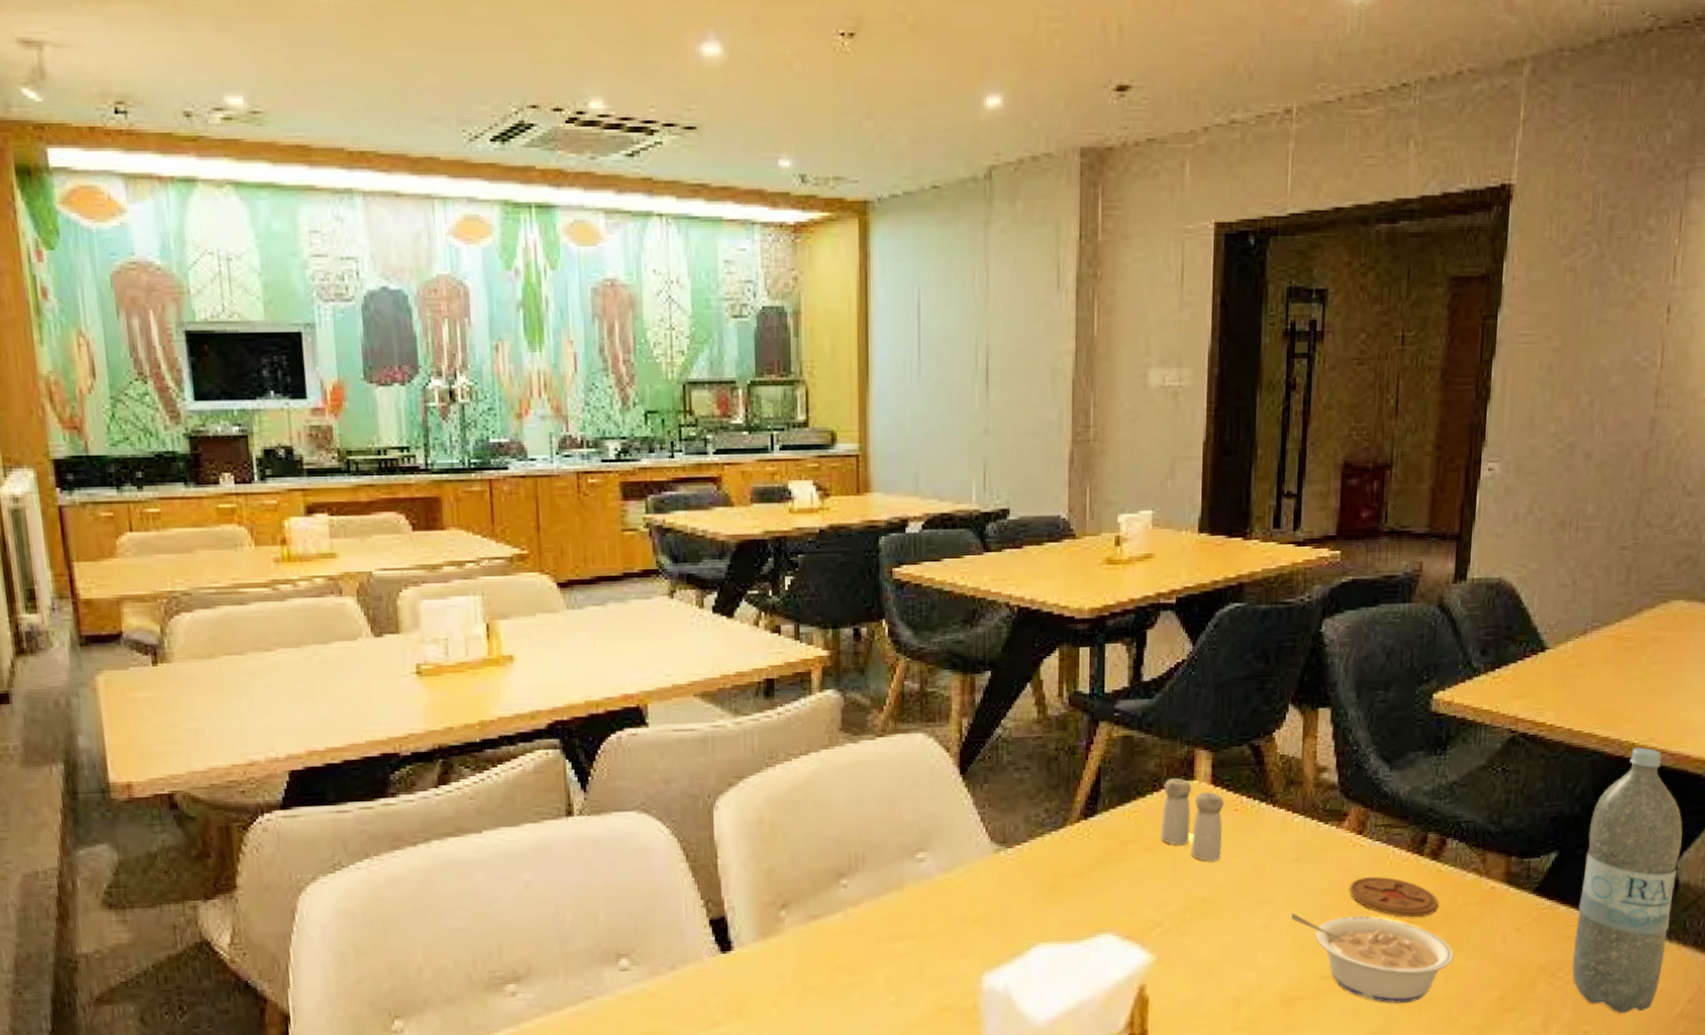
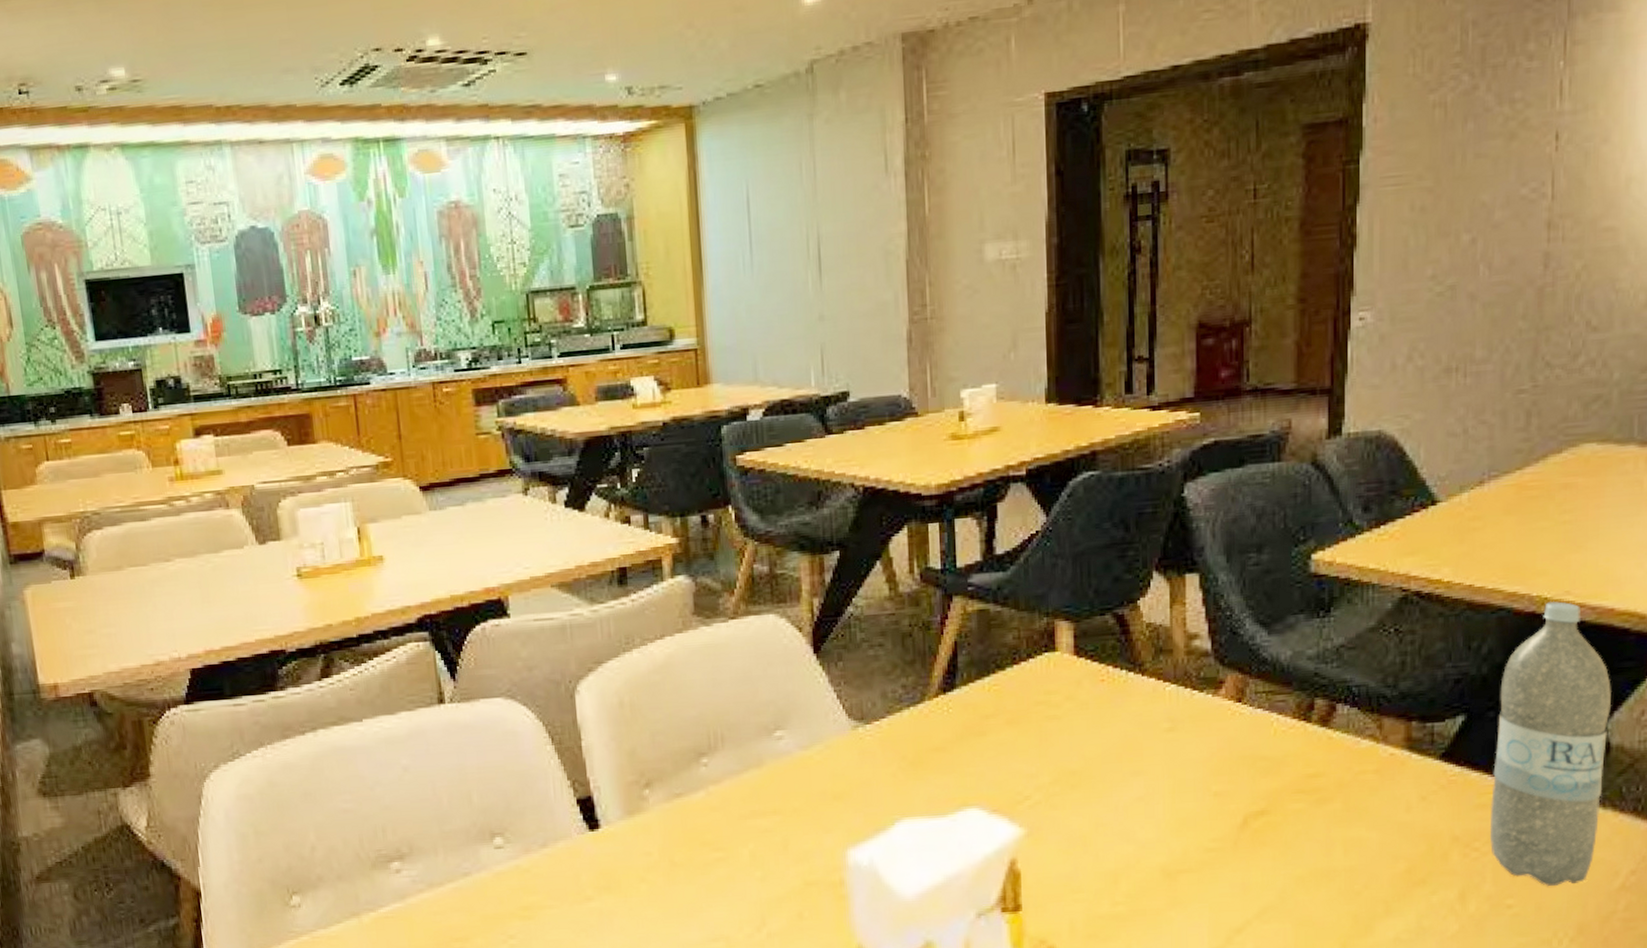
salt and pepper shaker: present [1160,778,1224,862] -> none [1023,650,1090,734]
legume: present [1290,913,1454,1003] -> none [1167,784,1352,877]
coaster: present [1349,877,1439,918] -> none [1230,745,1332,787]

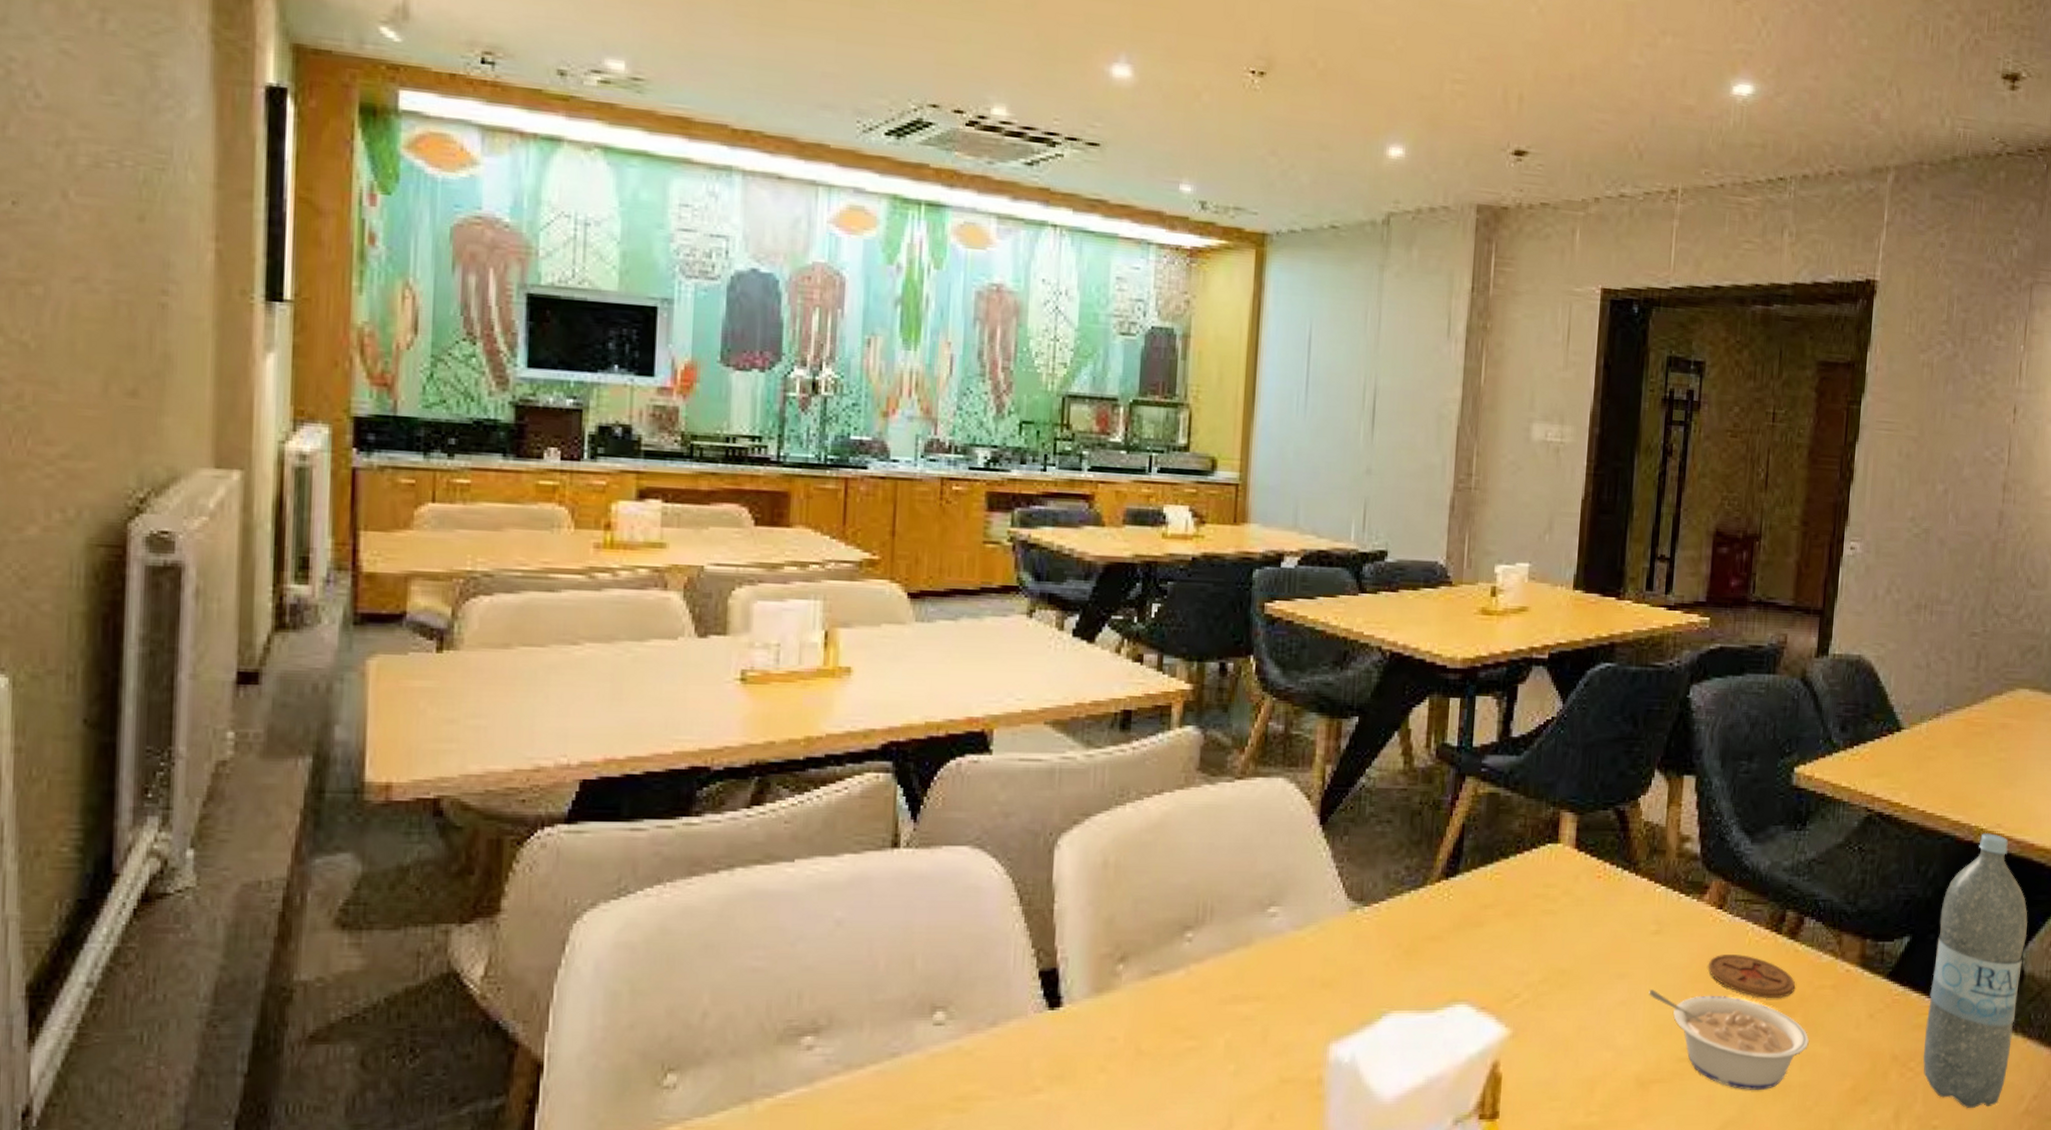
legume: none [1167,784,1352,877] -> present [1649,989,1809,1090]
coaster: none [1230,745,1332,787] -> present [1708,955,1796,999]

